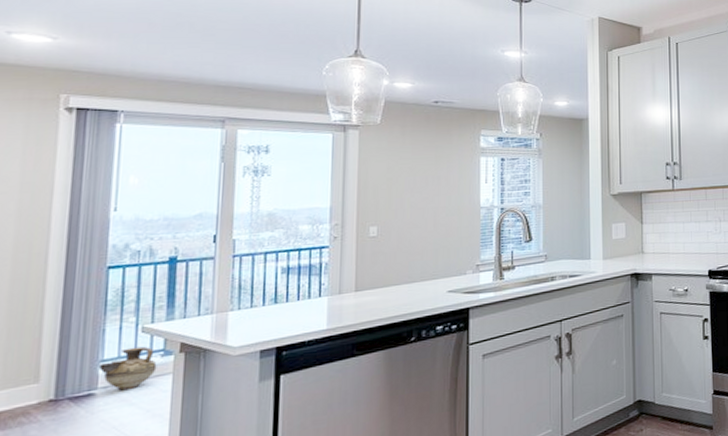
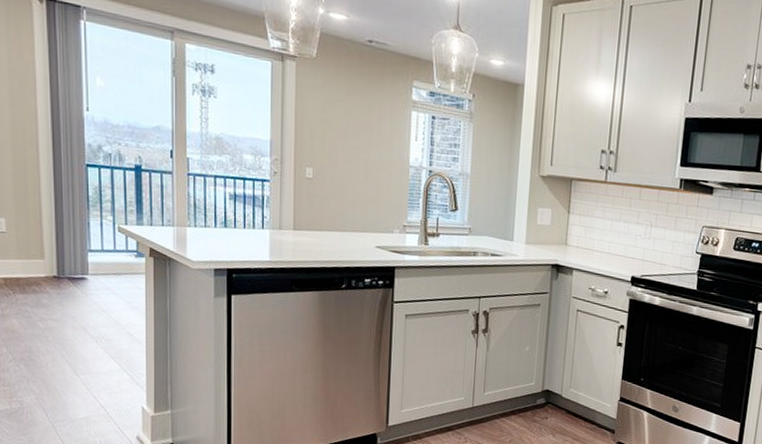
ceramic jug: present [98,346,157,391] -> none [87,243,133,281]

